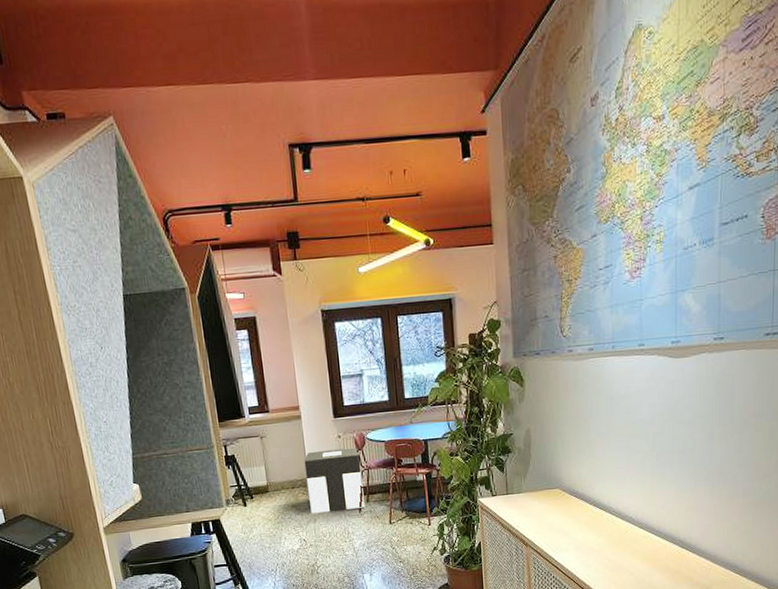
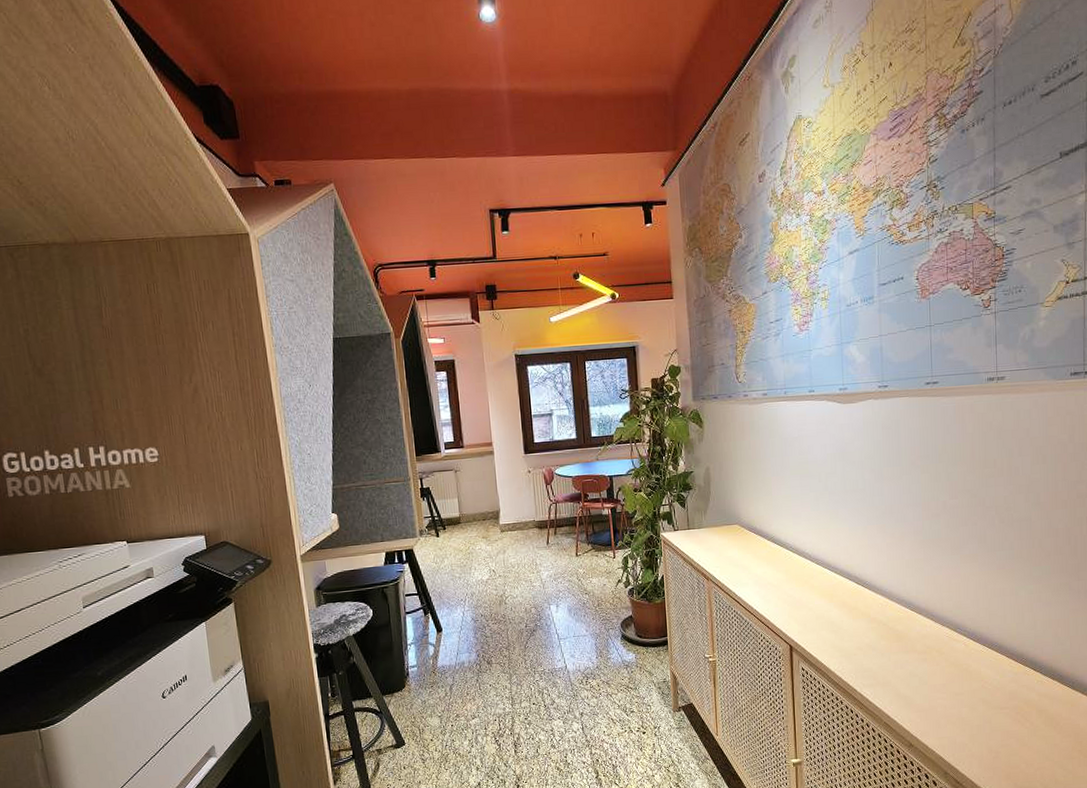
trash can: present [304,447,365,514] -> none [495,482,552,545]

